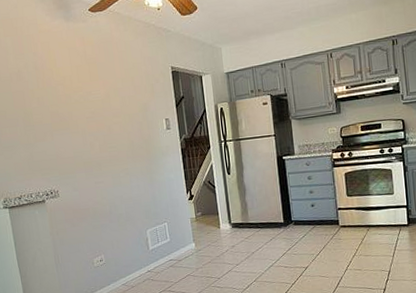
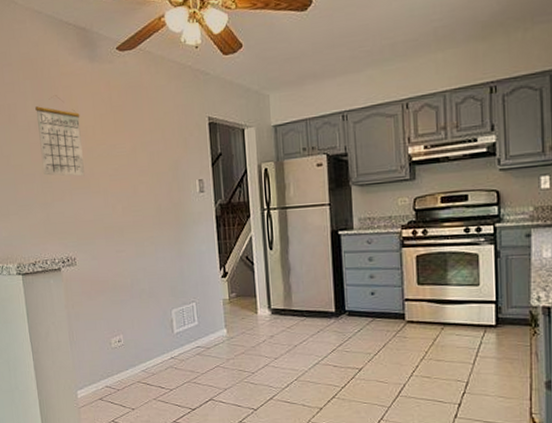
calendar: none [16,50,64,120] -> present [35,95,85,177]

